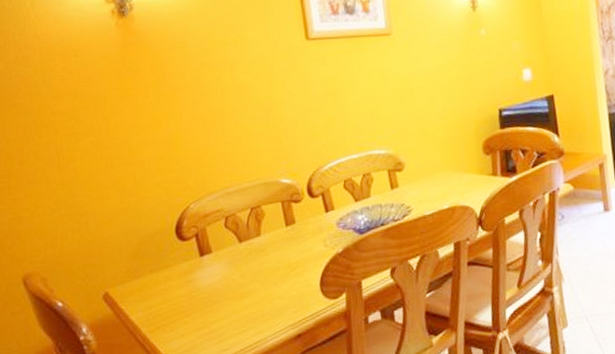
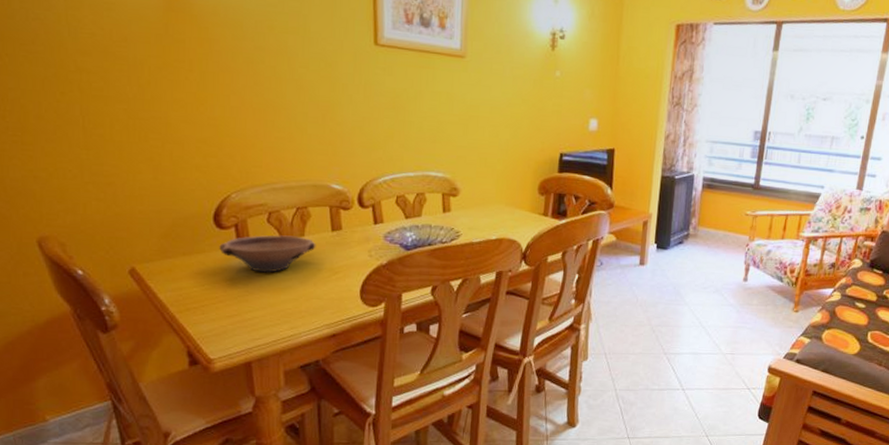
bowl: none [183,236,273,279] -> present [219,235,316,273]

